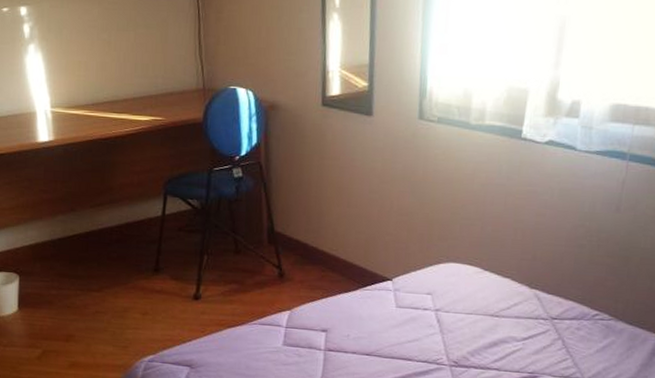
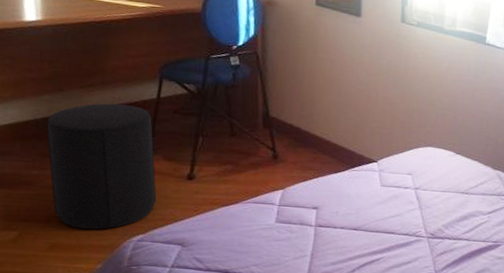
stool: none [61,222,165,349] -> present [46,103,157,230]

